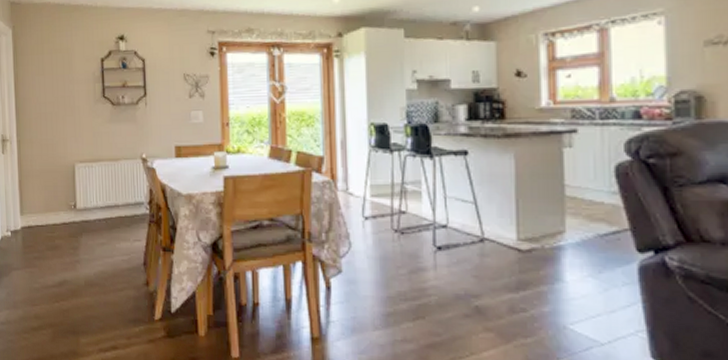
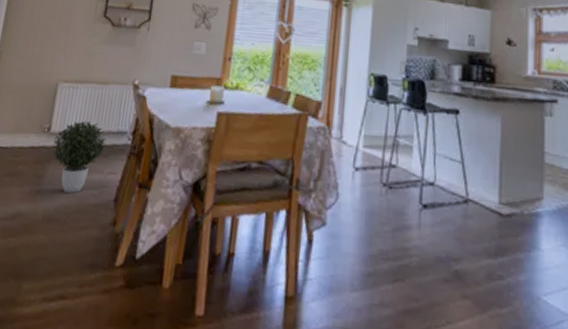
potted plant: none [81,196,127,260] -> present [51,121,107,193]

